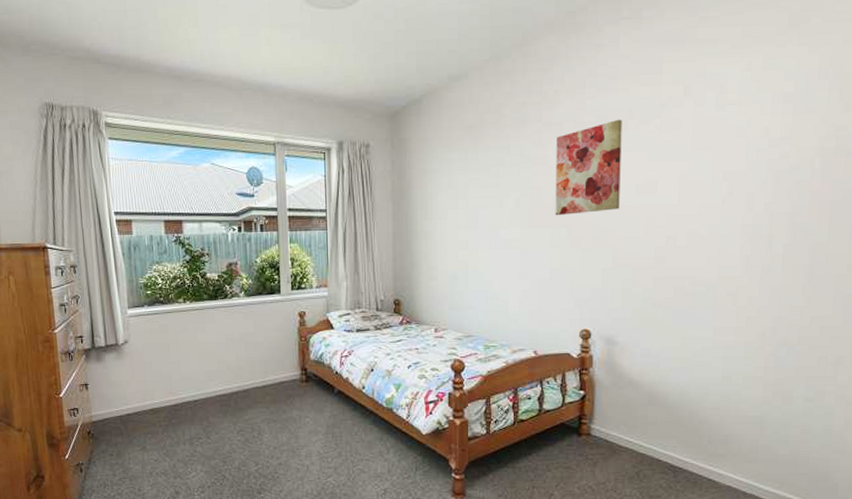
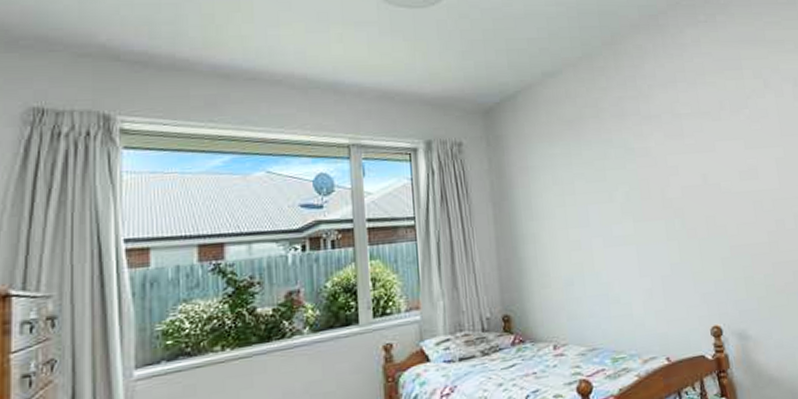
wall art: present [555,119,622,216] -> none [657,110,727,207]

